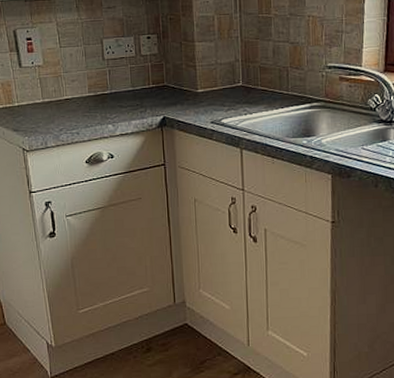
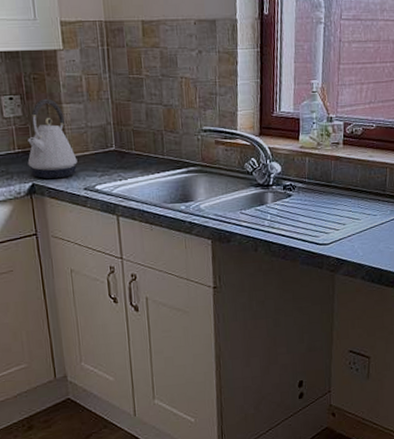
kettle: none [160,37,206,113] -> present [27,98,78,180]

